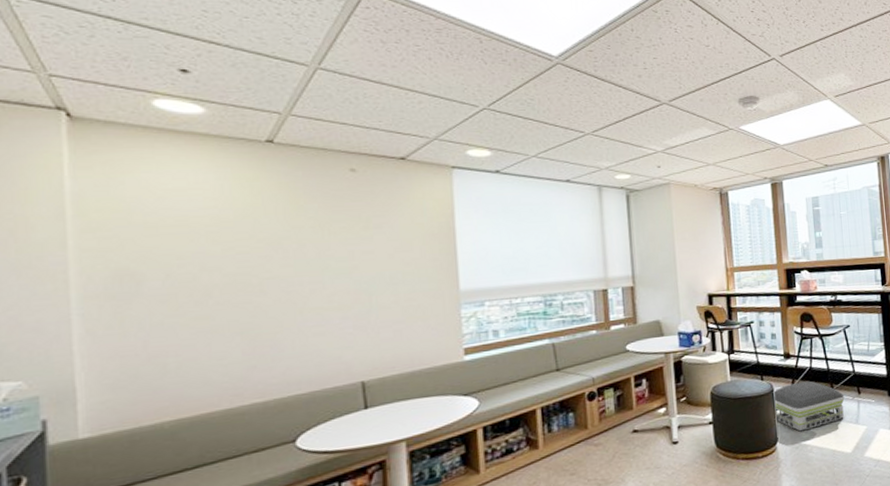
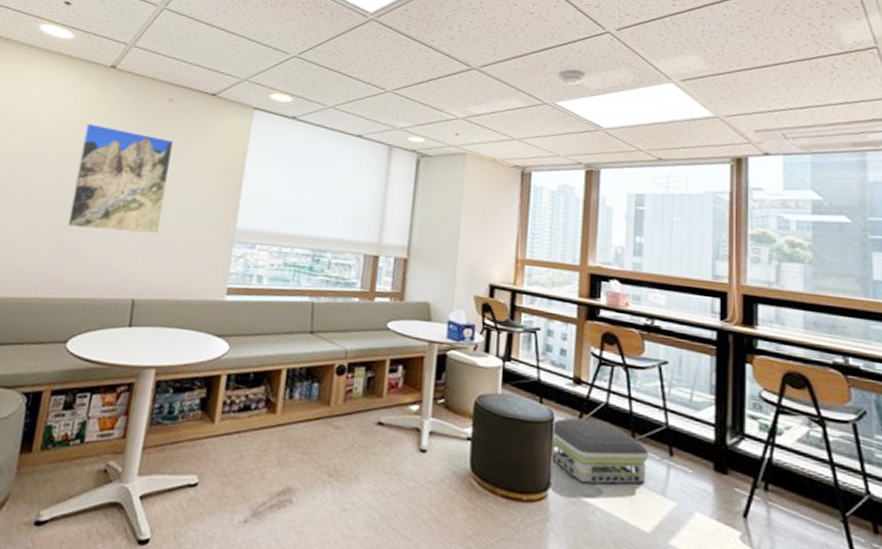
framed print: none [253,208,375,325] -> present [67,123,174,235]

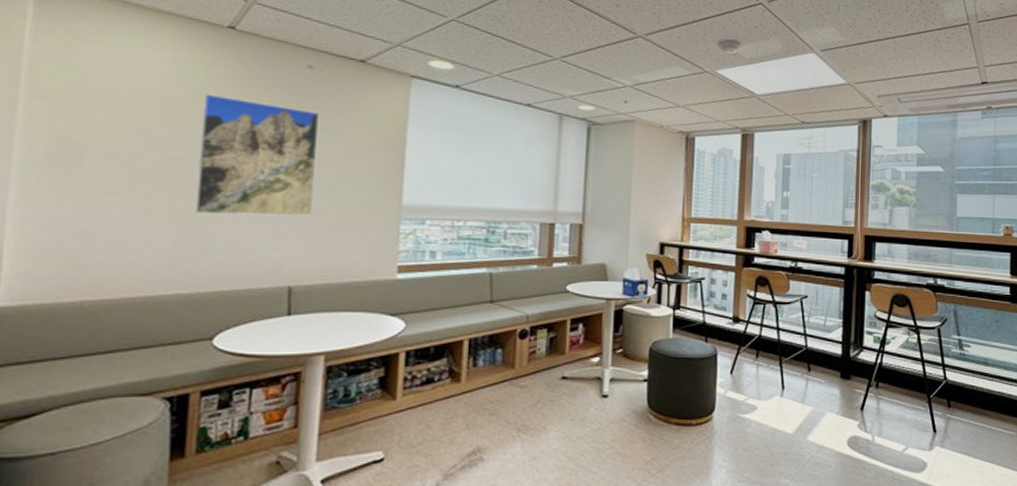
air purifier: present [550,417,649,484] -> none [714,349,793,403]

